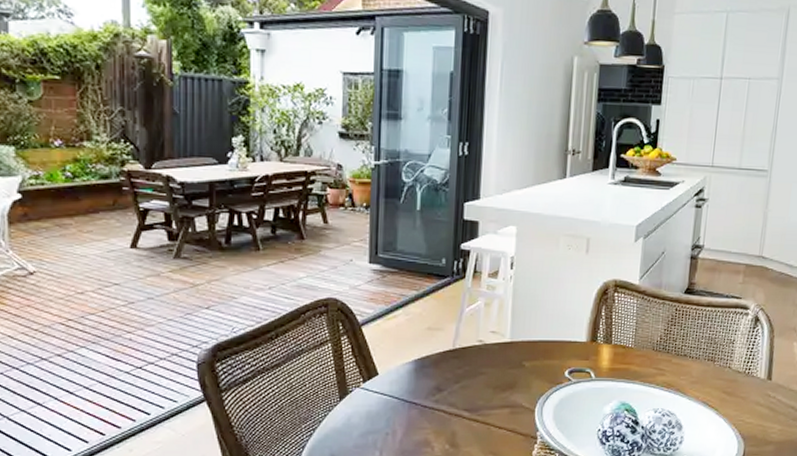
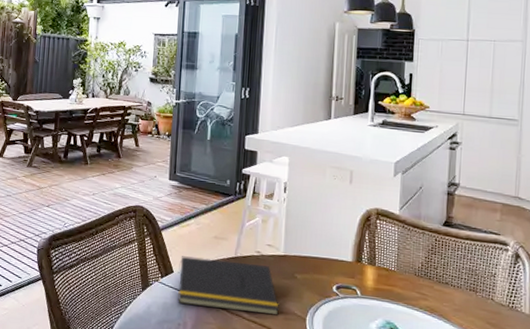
notepad: none [383,354,505,411] -> present [177,256,279,316]

